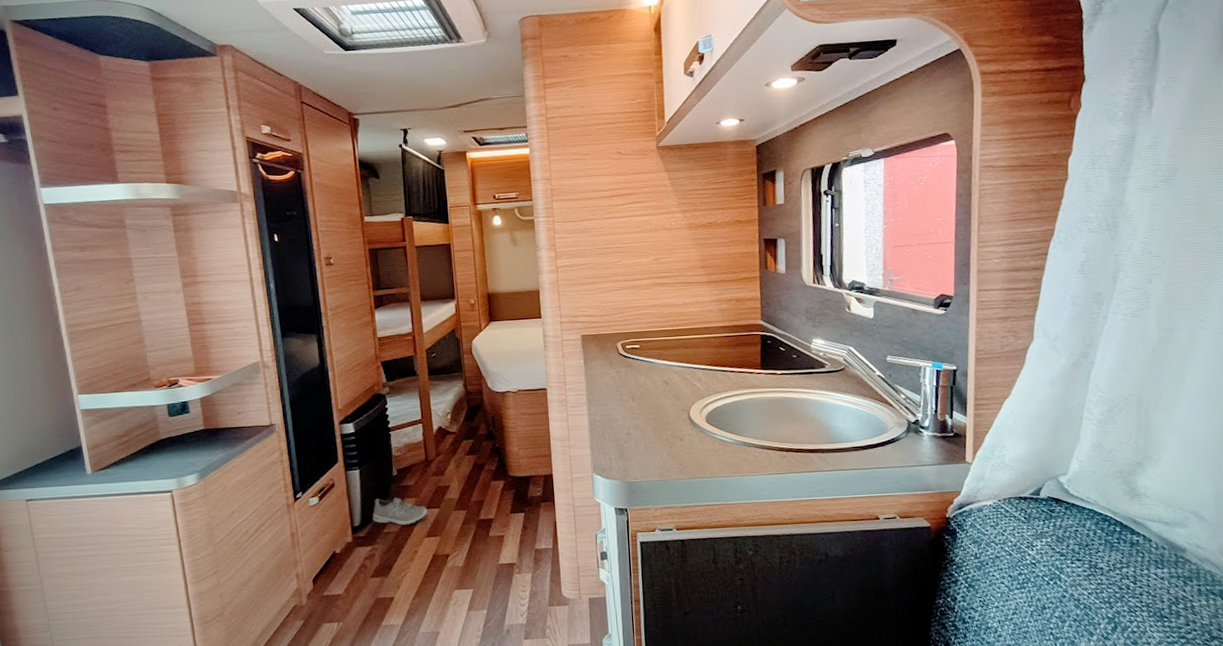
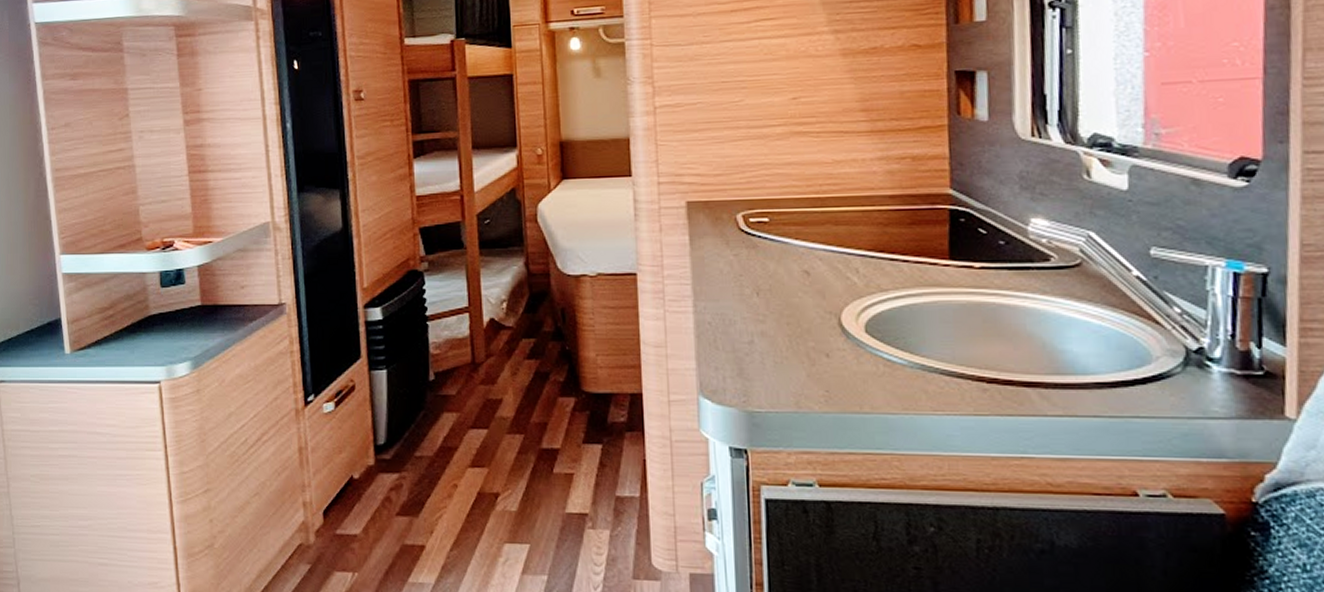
sneaker: present [372,497,428,525] -> none [401,409,473,448]

